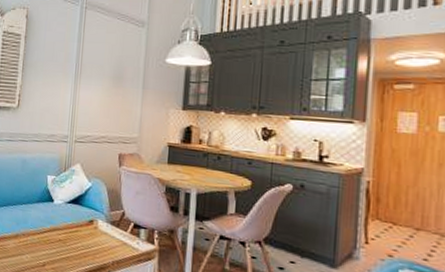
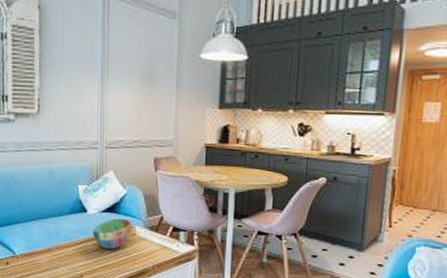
bowl: none [56,210,95,241] -> present [92,218,133,250]

